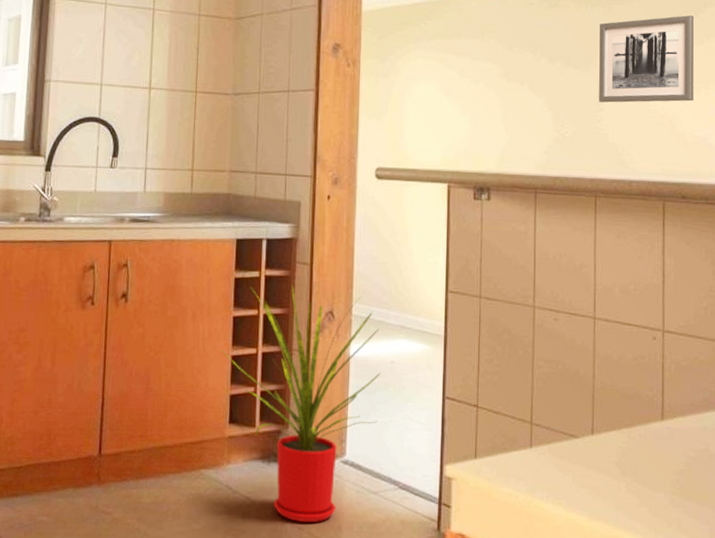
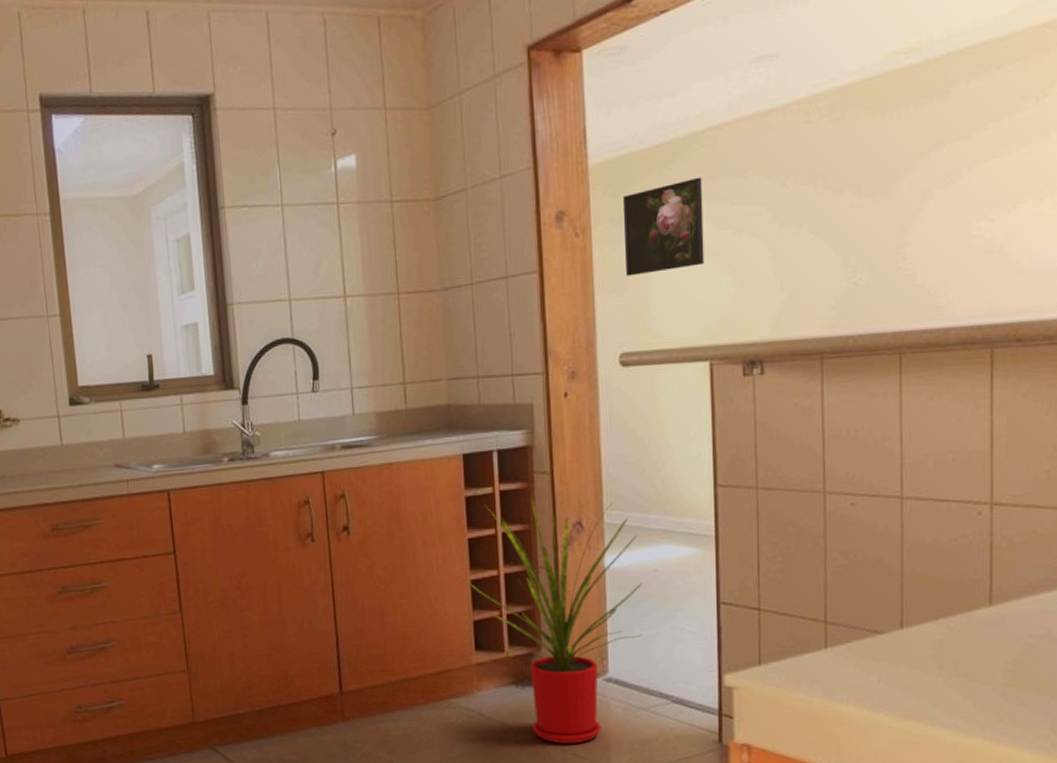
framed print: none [385,33,450,105] -> present [622,177,704,276]
wall art: present [599,15,694,103] -> none [902,102,1034,235]

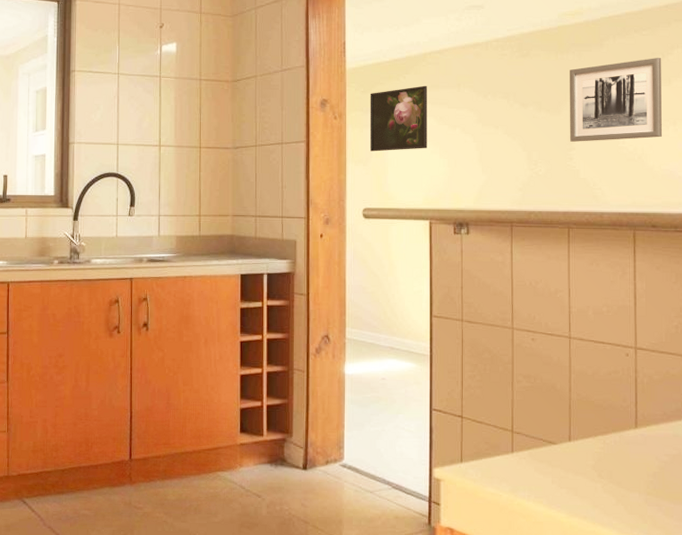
house plant: present [458,497,643,744] -> none [231,312,374,517]
wall art: none [902,102,1034,235] -> present [570,58,662,142]

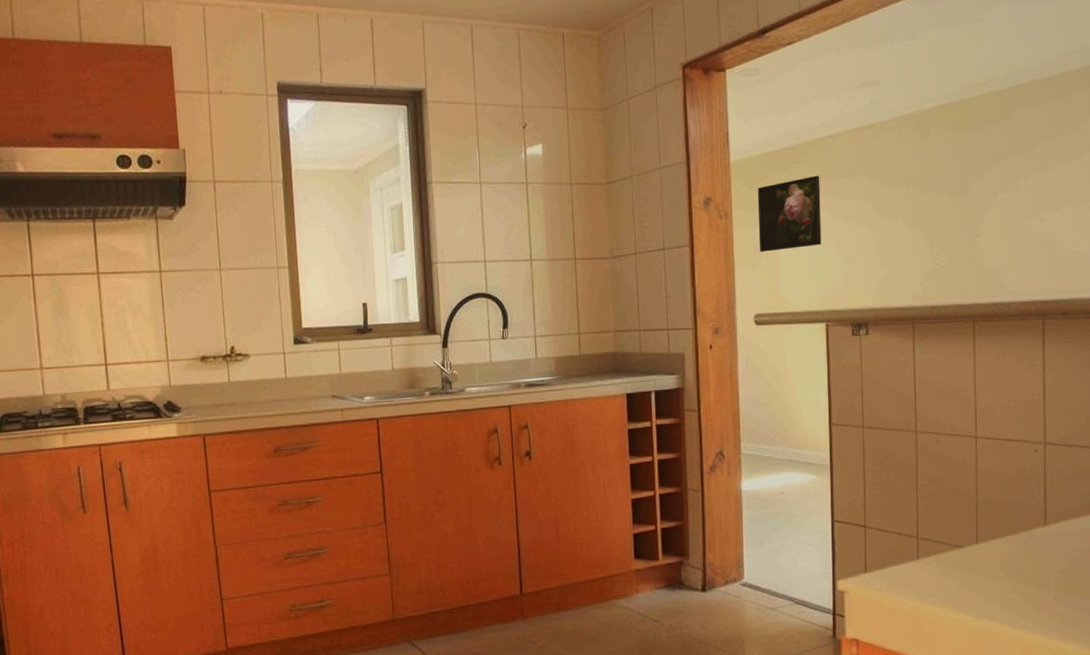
wall art: present [570,58,662,142] -> none [974,129,1073,228]

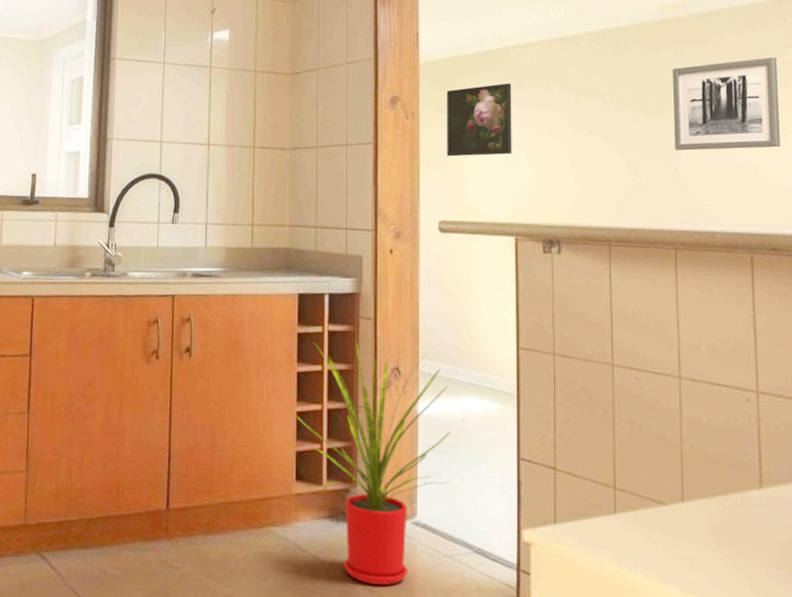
house plant: none [621,430,772,639] -> present [286,340,452,585]
wall art: none [974,129,1073,228] -> present [673,57,780,151]

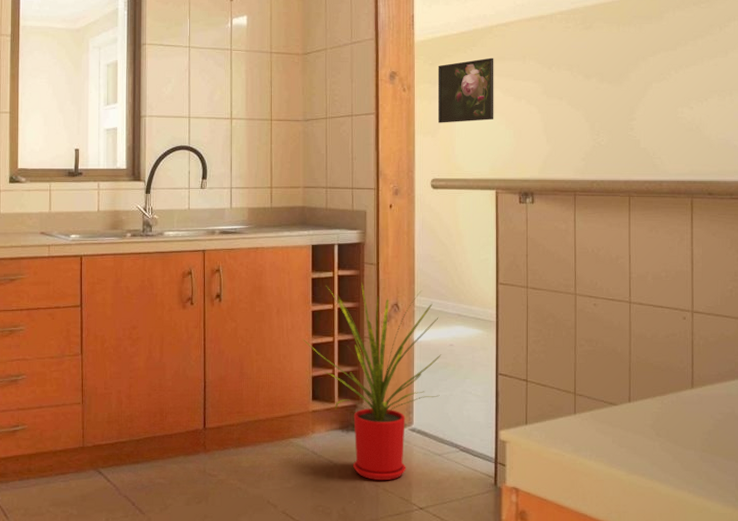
wall art: present [673,57,780,151] -> none [631,30,719,112]

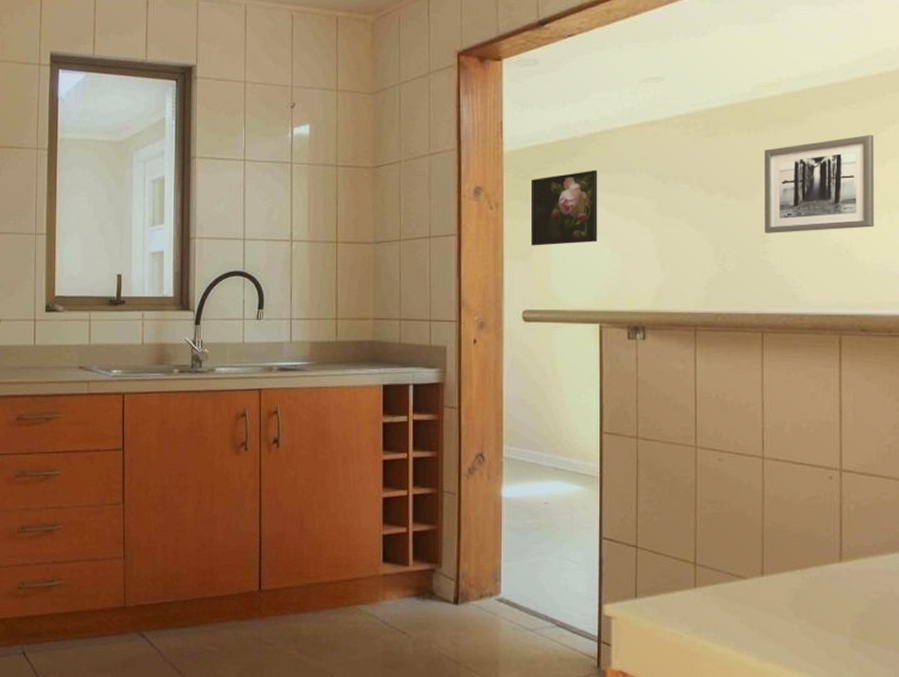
house plant: present [303,282,442,480] -> none [372,428,535,657]
wall art: none [631,30,719,112] -> present [765,135,874,233]

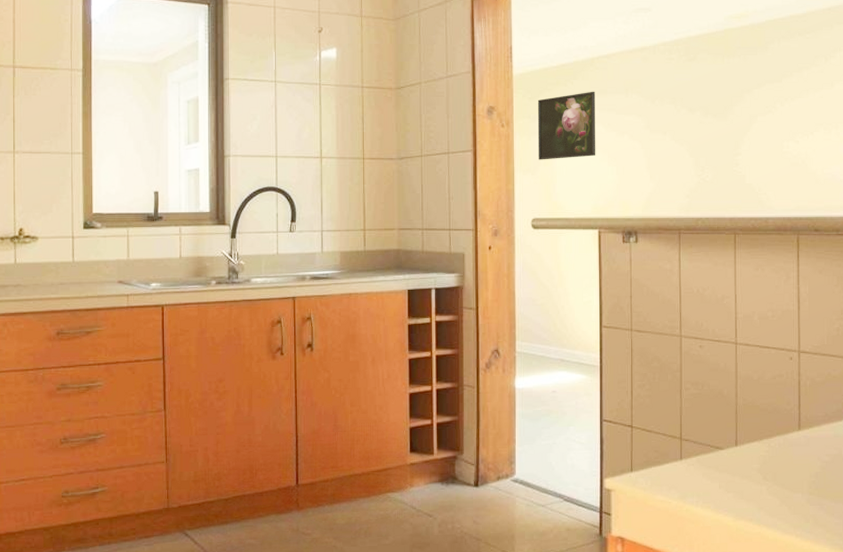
wall art: present [765,135,874,233] -> none [736,61,825,147]

